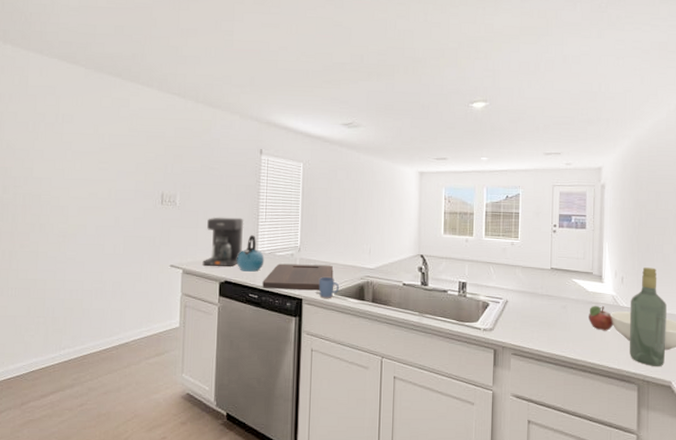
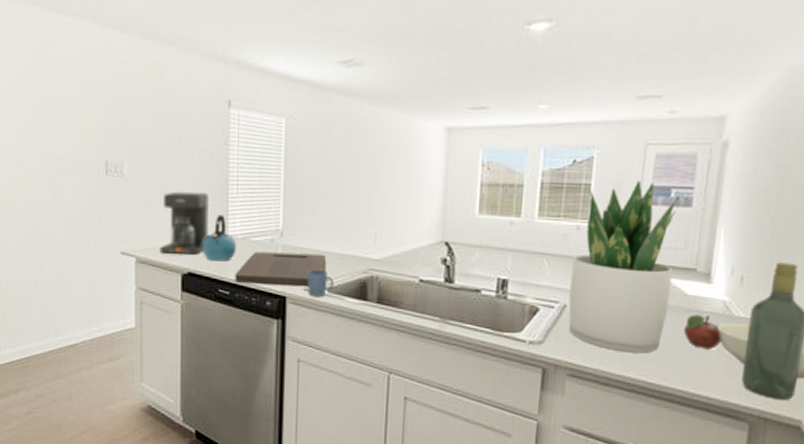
planter: none [509,210,578,336] -> present [568,180,680,354]

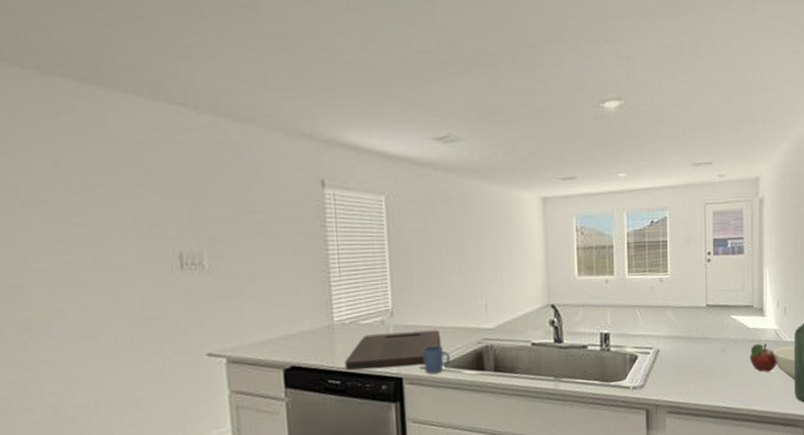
coffee maker: present [159,191,210,256] -> none [255,278,311,350]
kettle: present [202,215,237,262] -> none [305,300,345,351]
planter: present [568,180,680,354] -> none [660,235,737,385]

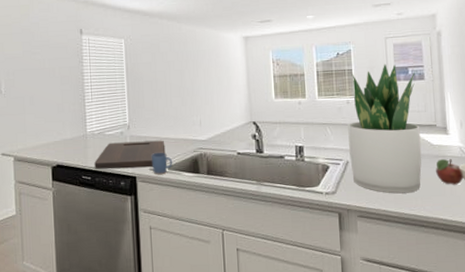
planter: none [660,235,737,385] -> present [348,64,422,194]

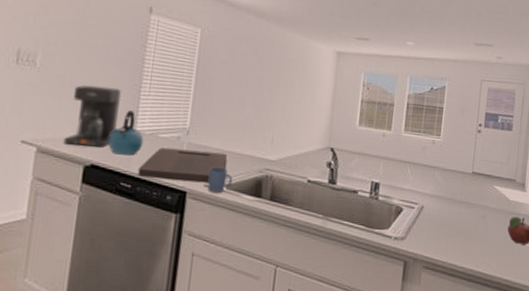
coffee maker: none [33,100,71,152] -> present [63,85,122,149]
kettle: none [67,116,95,154] -> present [108,110,144,156]
planter: present [348,64,422,194] -> none [424,108,504,249]

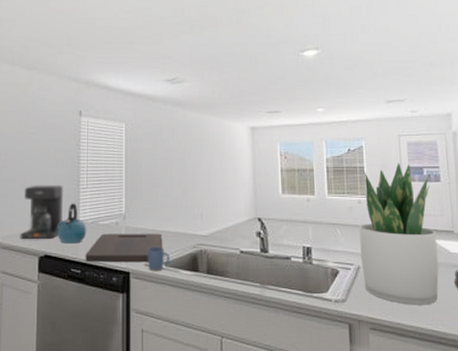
planter: none [424,108,504,249] -> present [359,163,439,305]

